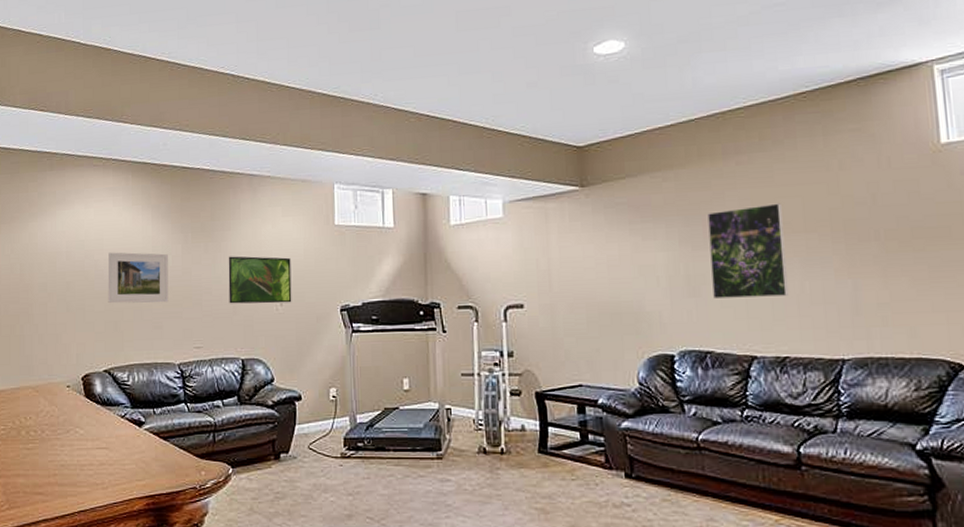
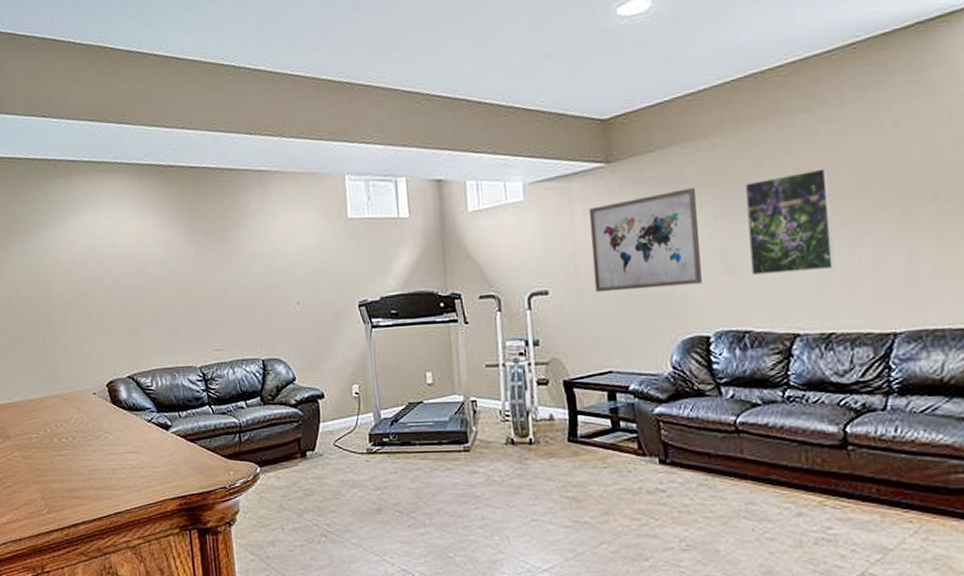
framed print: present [107,252,169,304] -> none [122,257,185,310]
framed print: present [228,256,292,304] -> none [241,254,309,305]
wall art: none [563,214,667,308] -> present [588,188,702,293]

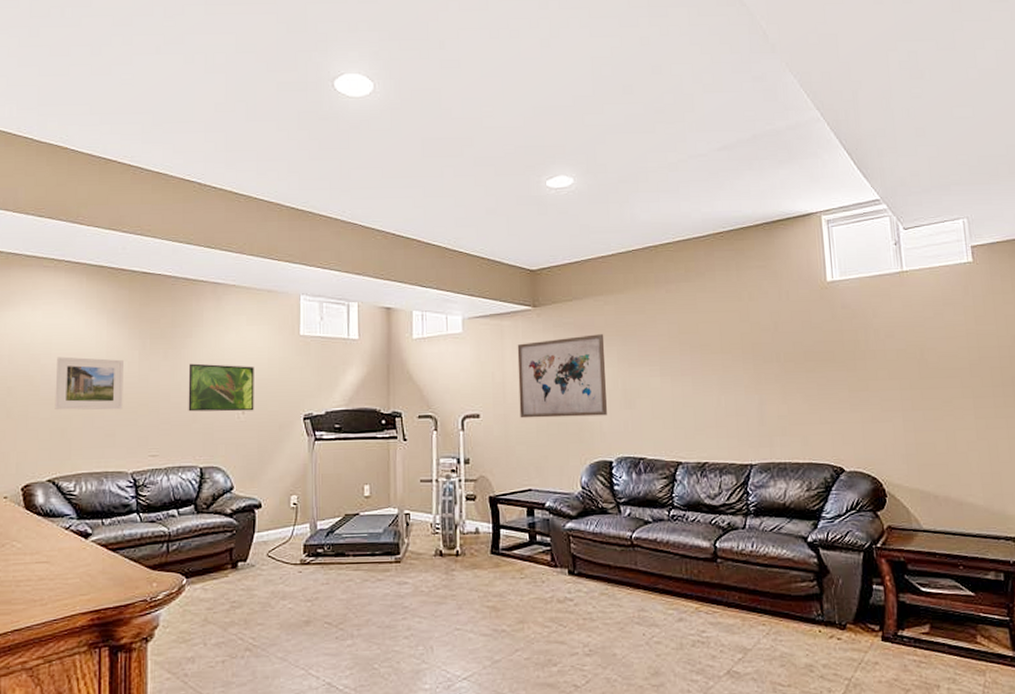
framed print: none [122,257,185,310] -> present [54,356,124,411]
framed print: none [241,254,309,305] -> present [188,363,254,412]
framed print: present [745,168,835,275] -> none [642,327,708,410]

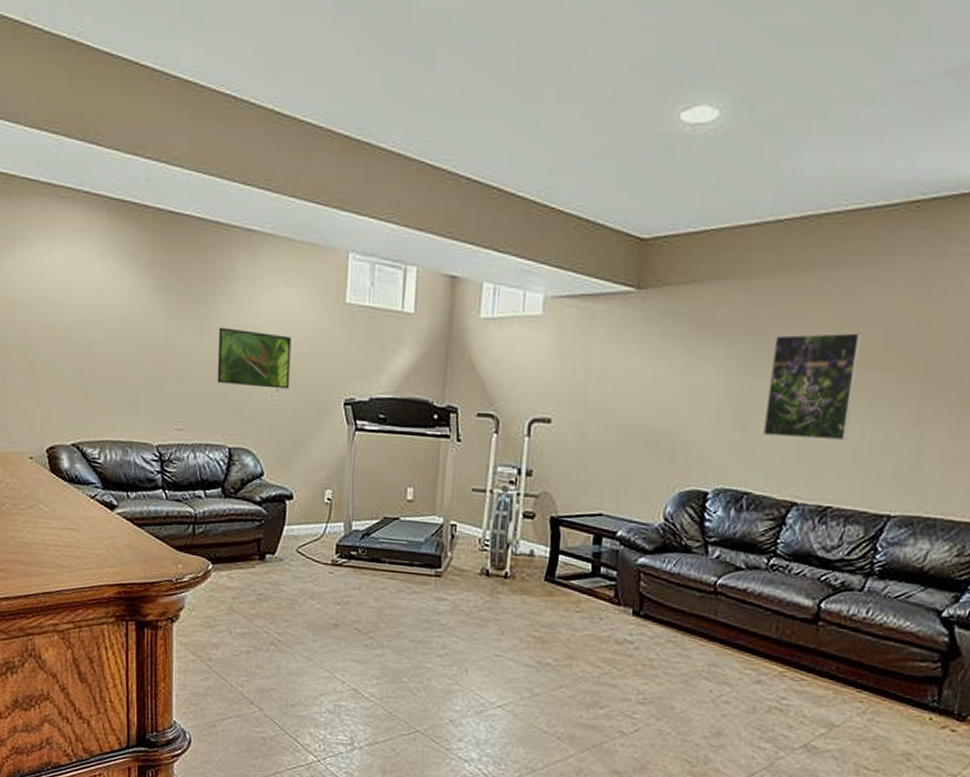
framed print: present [54,356,124,411] -> none [76,307,148,374]
wall art: present [517,334,607,418] -> none [600,331,725,436]
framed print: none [642,327,708,410] -> present [763,332,862,440]

